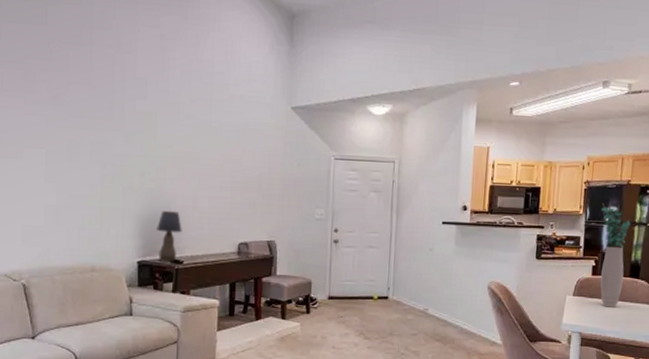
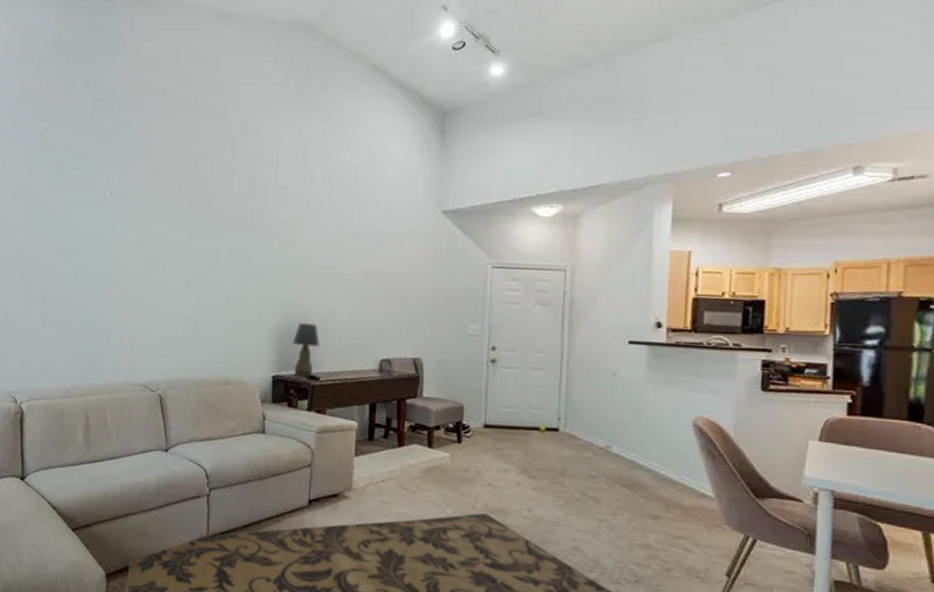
vase: present [600,202,631,308] -> none [857,320,906,461]

